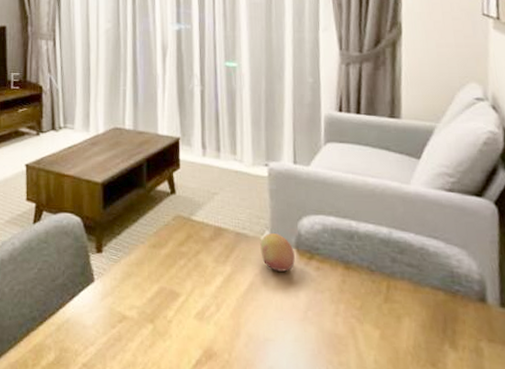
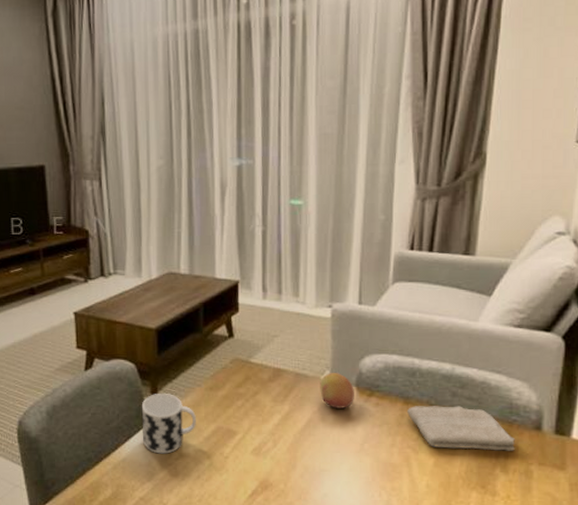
cup: none [86,249,140,315] -> present [141,392,196,454]
washcloth: none [348,271,462,326] -> present [407,406,515,452]

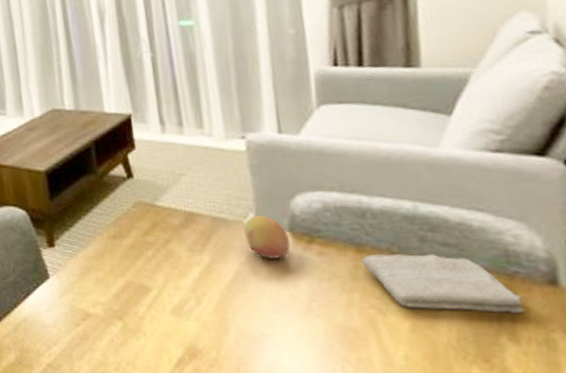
cup: present [141,392,196,454] -> none [38,242,102,313]

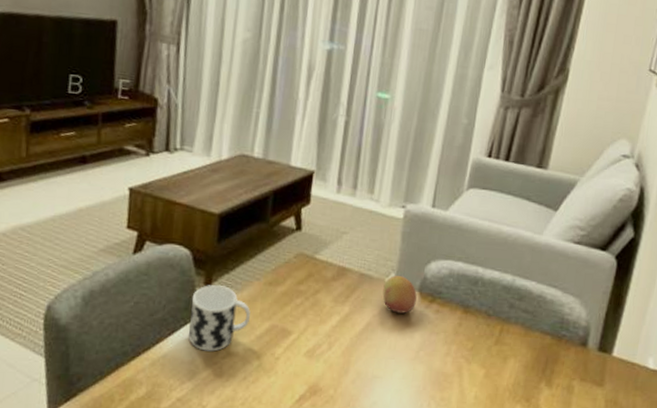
cup: none [38,242,102,313] -> present [189,284,251,352]
washcloth: present [362,254,524,315] -> none [465,315,562,367]

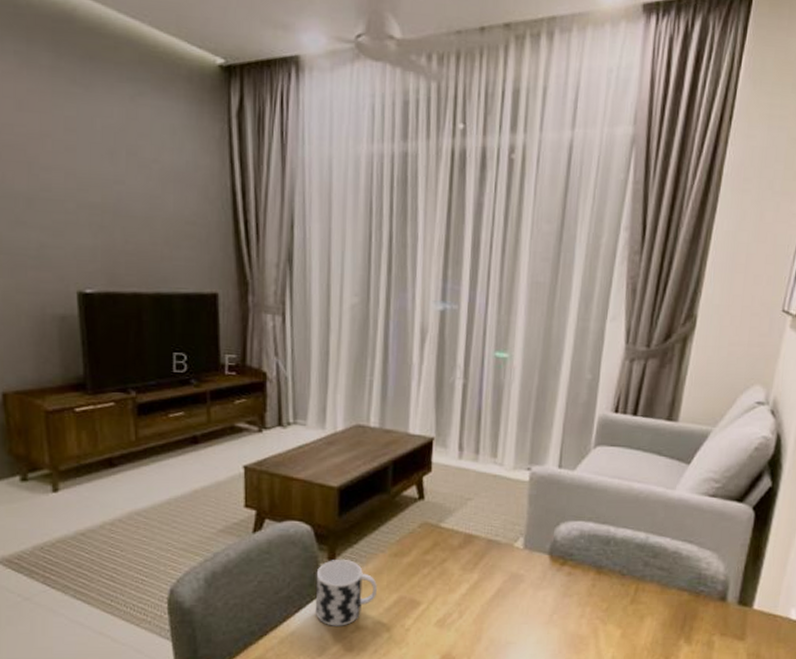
fruit: present [382,276,417,313] -> none [512,540,547,578]

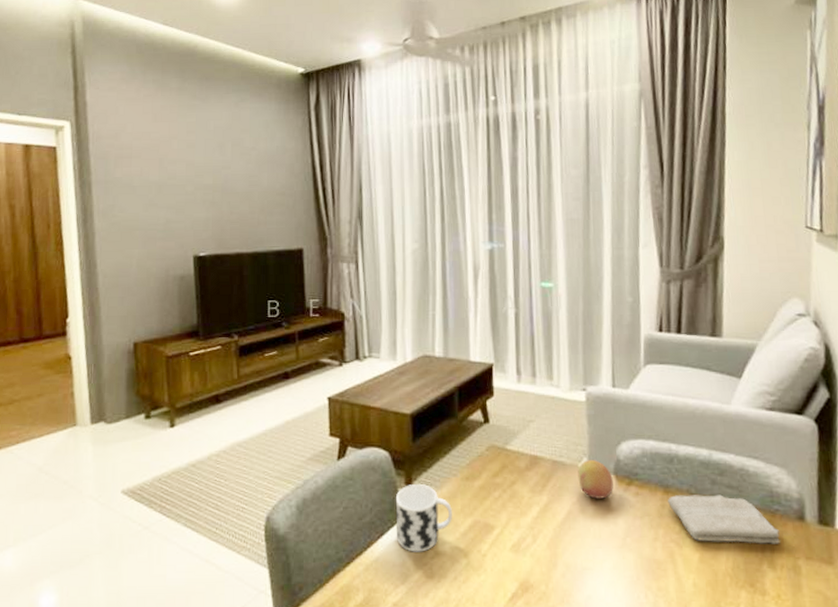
fruit: none [512,540,547,578] -> present [578,460,614,499]
washcloth: none [599,575,701,623] -> present [668,494,780,545]

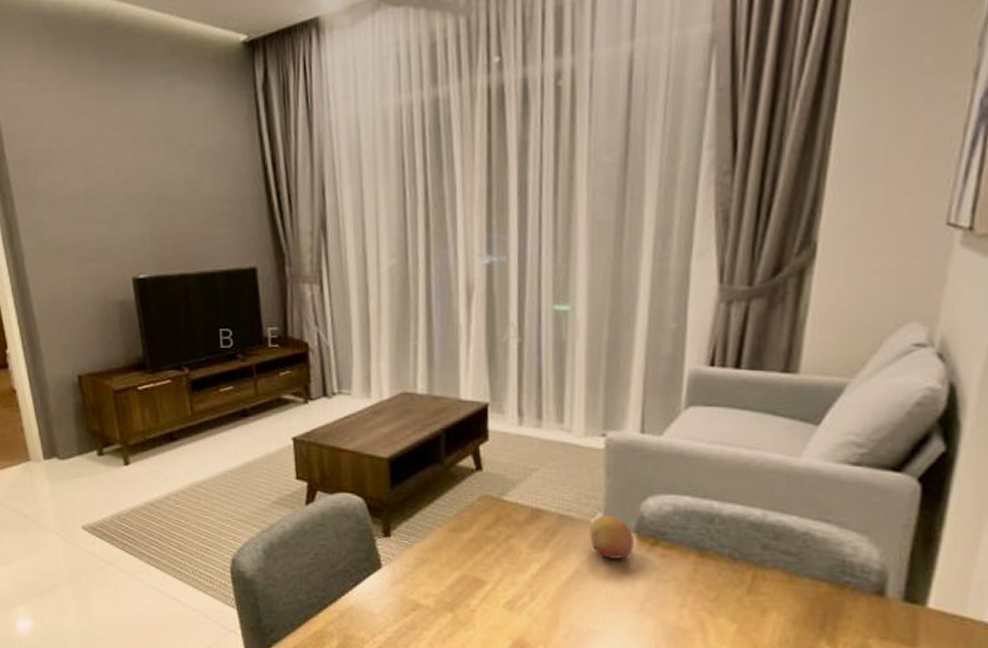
cup: present [395,483,452,552] -> none [371,532,437,603]
washcloth: present [668,494,780,545] -> none [703,559,847,621]

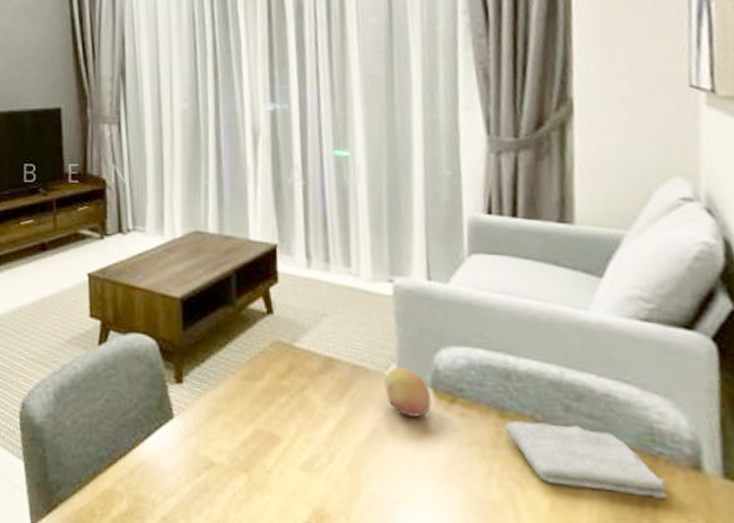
washcloth: none [703,559,847,621] -> present [505,421,667,500]

